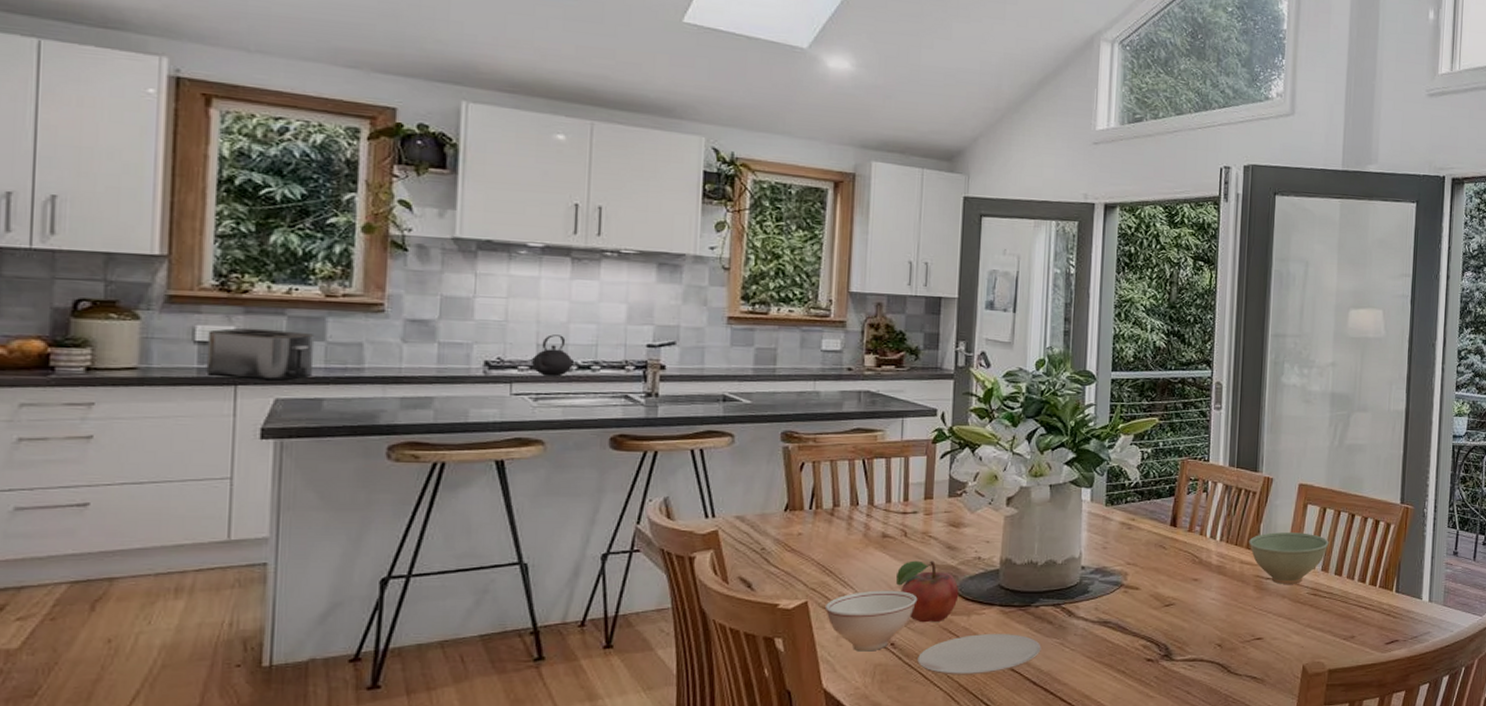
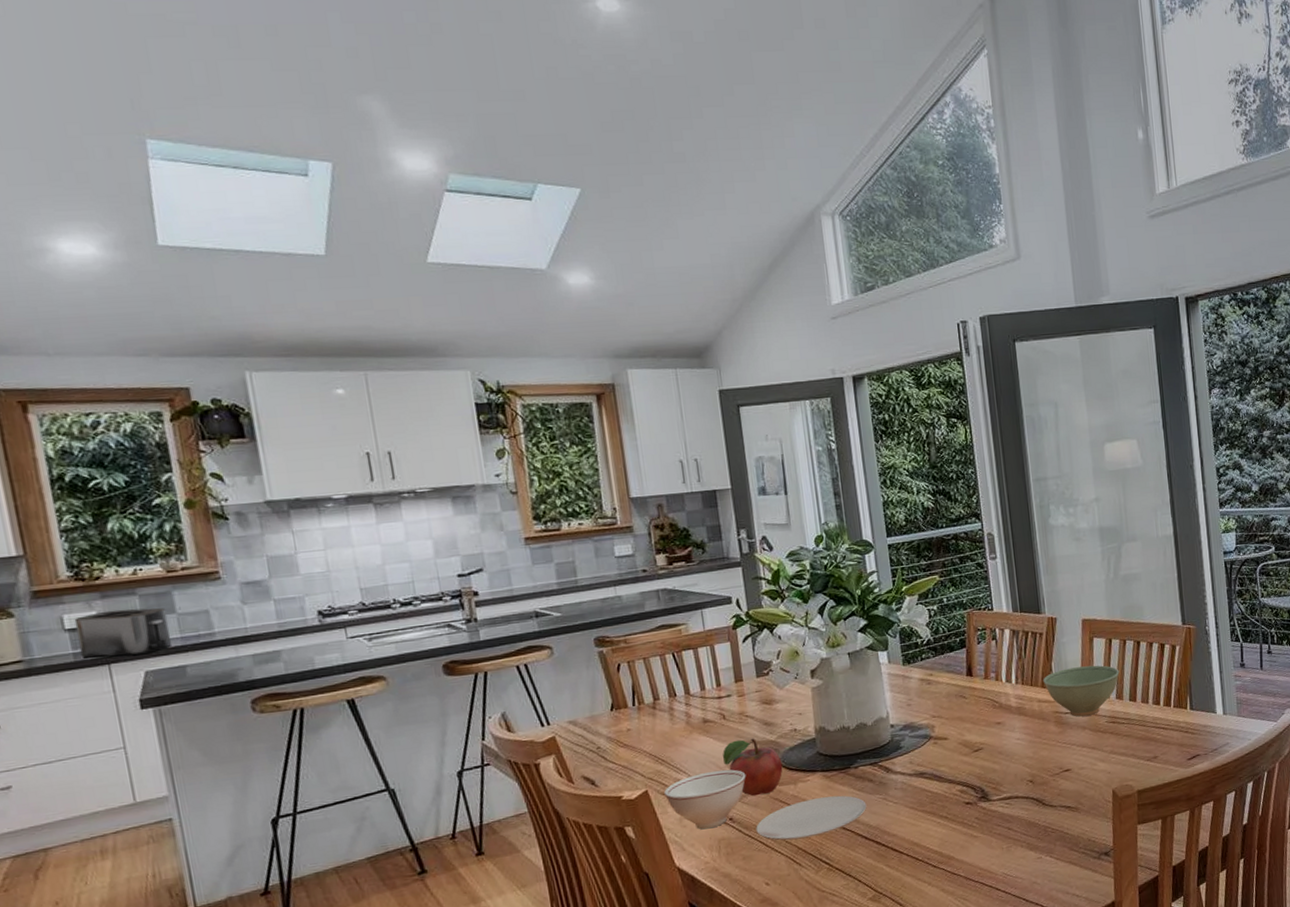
kettle: present [532,334,573,377] -> none [359,577,396,617]

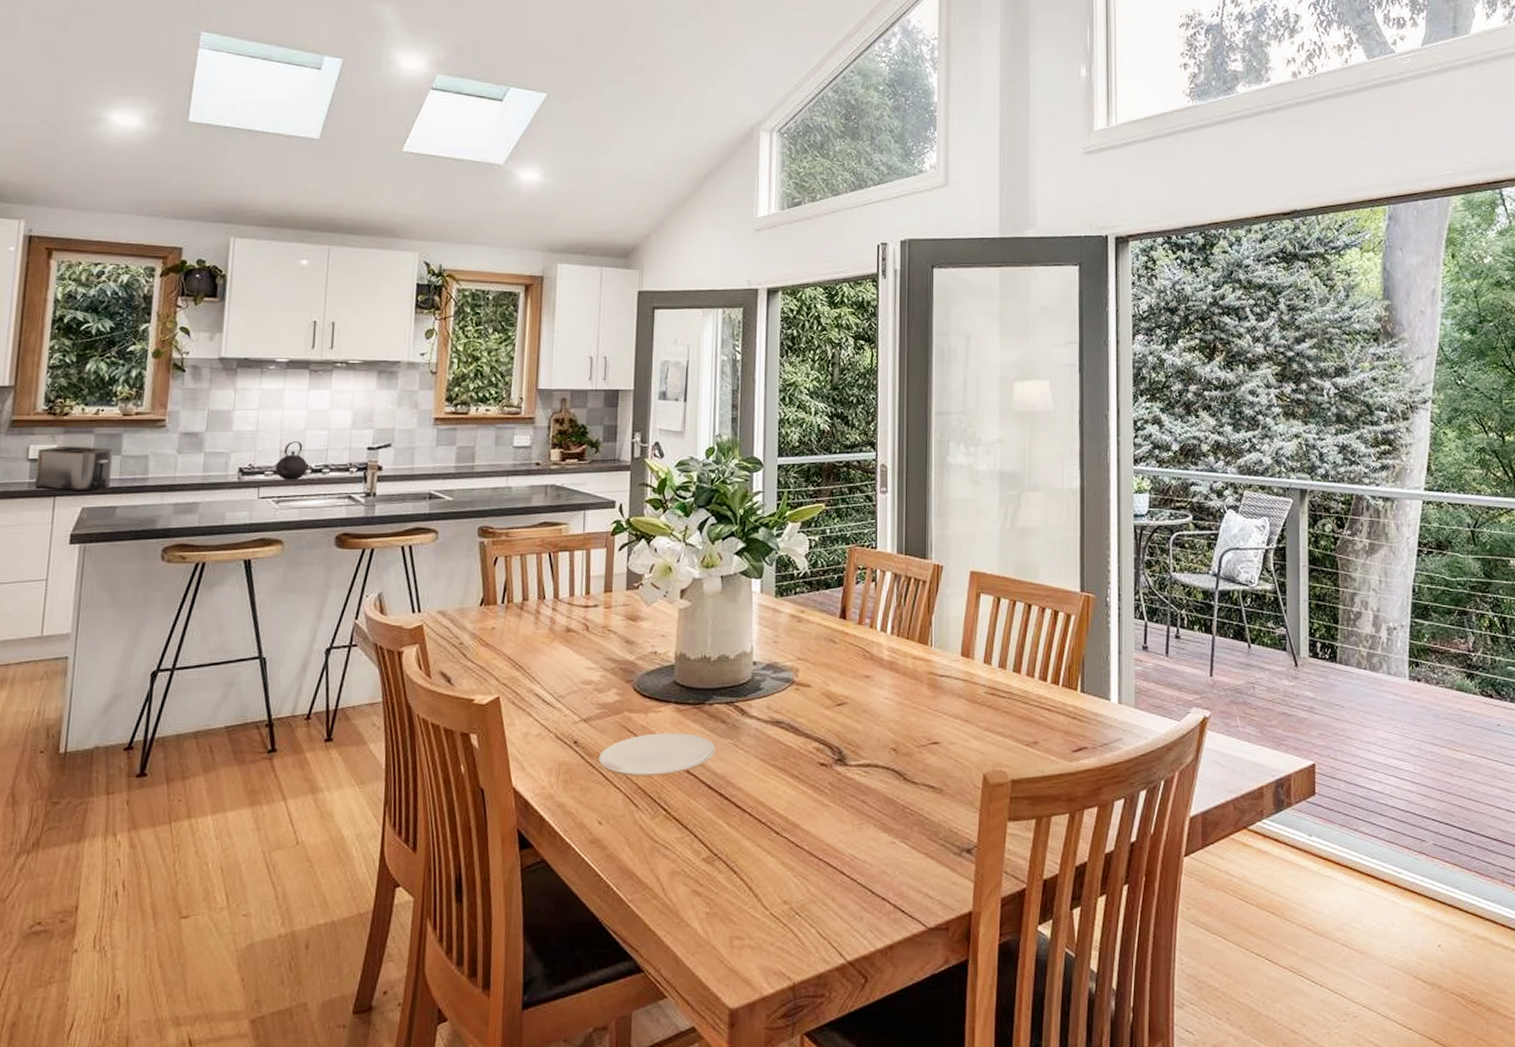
kettle: none [359,577,396,617] -> present [275,441,308,480]
bowl: present [664,769,746,830] -> none [515,685,599,750]
fruit: present [722,738,783,796] -> none [578,655,637,720]
bowl: present [1043,665,1120,717] -> none [921,625,1005,682]

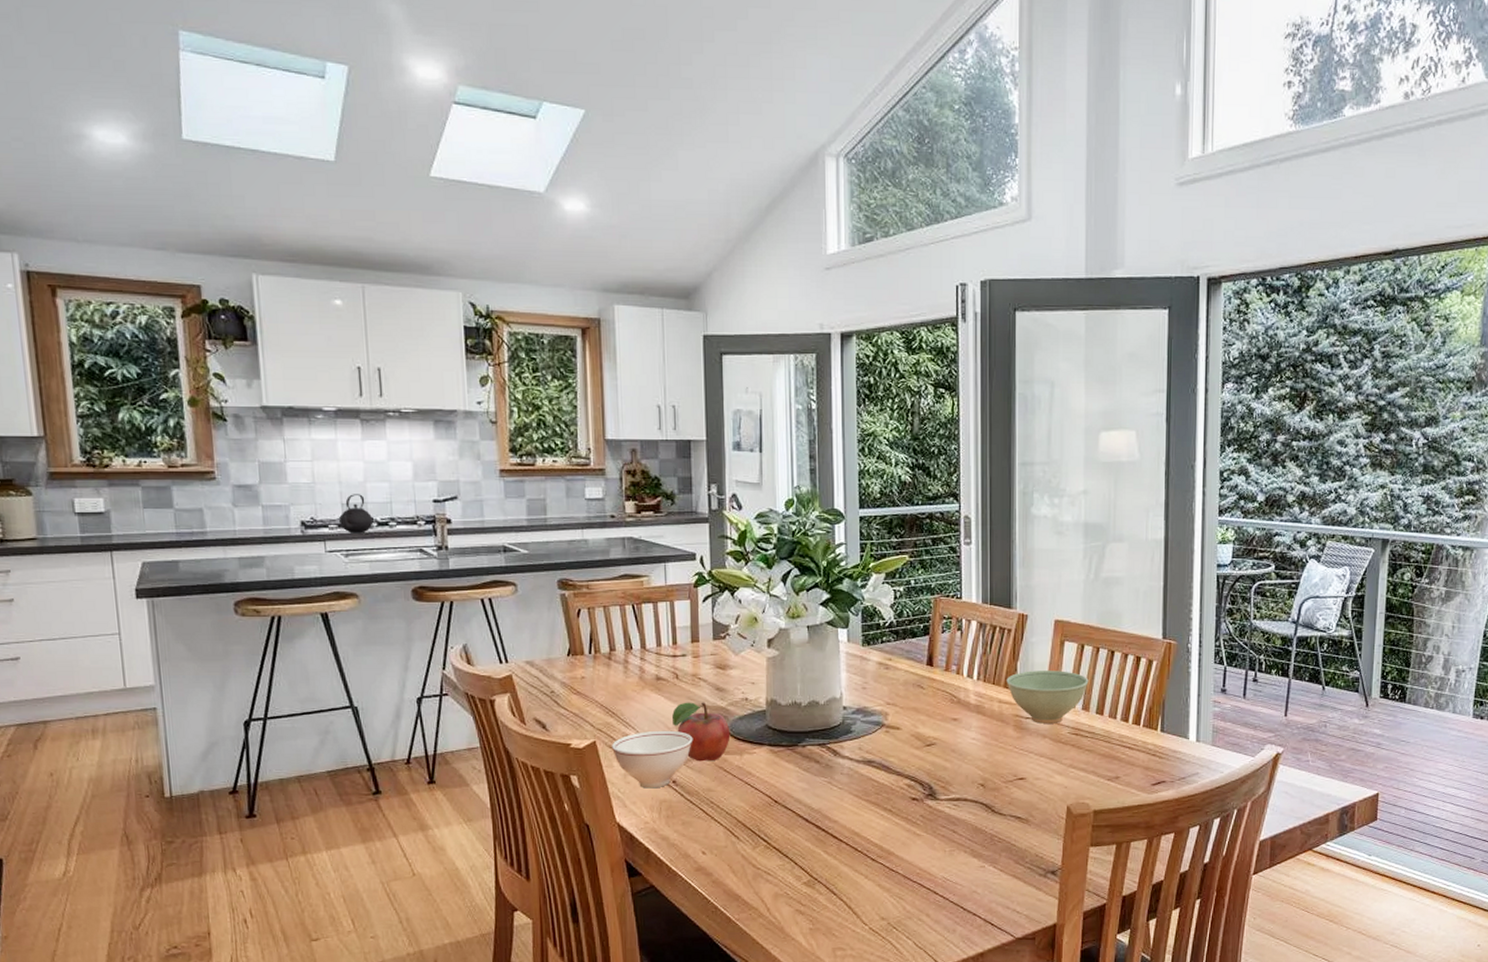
toaster: present [34,446,114,493] -> none [83,499,168,547]
bowl: none [515,685,599,750] -> present [612,730,693,789]
fruit: none [578,655,637,720] -> present [671,702,731,762]
plate: present [598,733,716,777] -> none [698,773,811,812]
bowl: none [921,625,1005,682] -> present [1006,671,1089,724]

